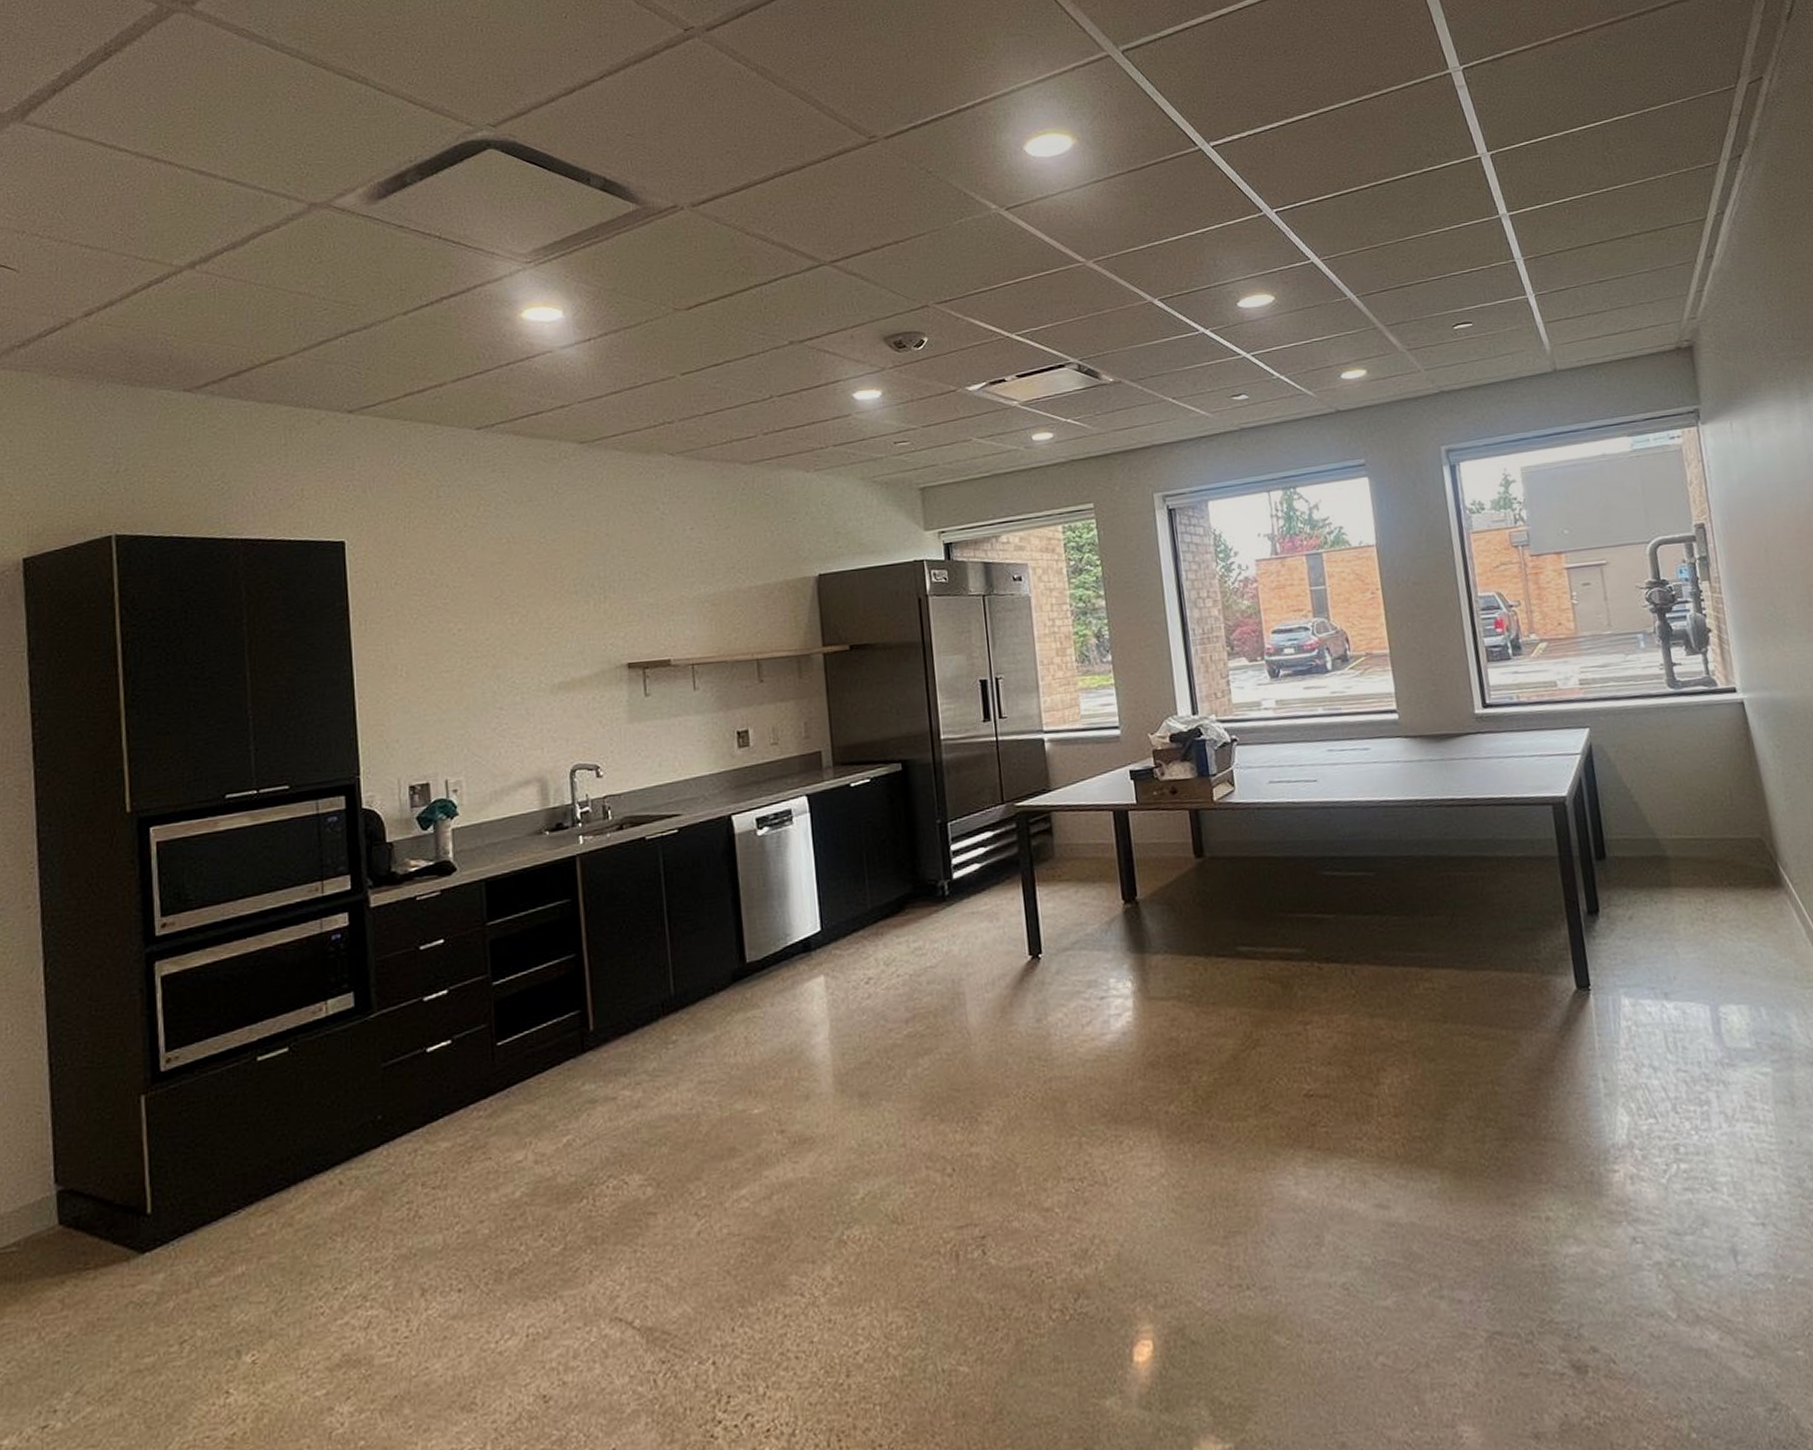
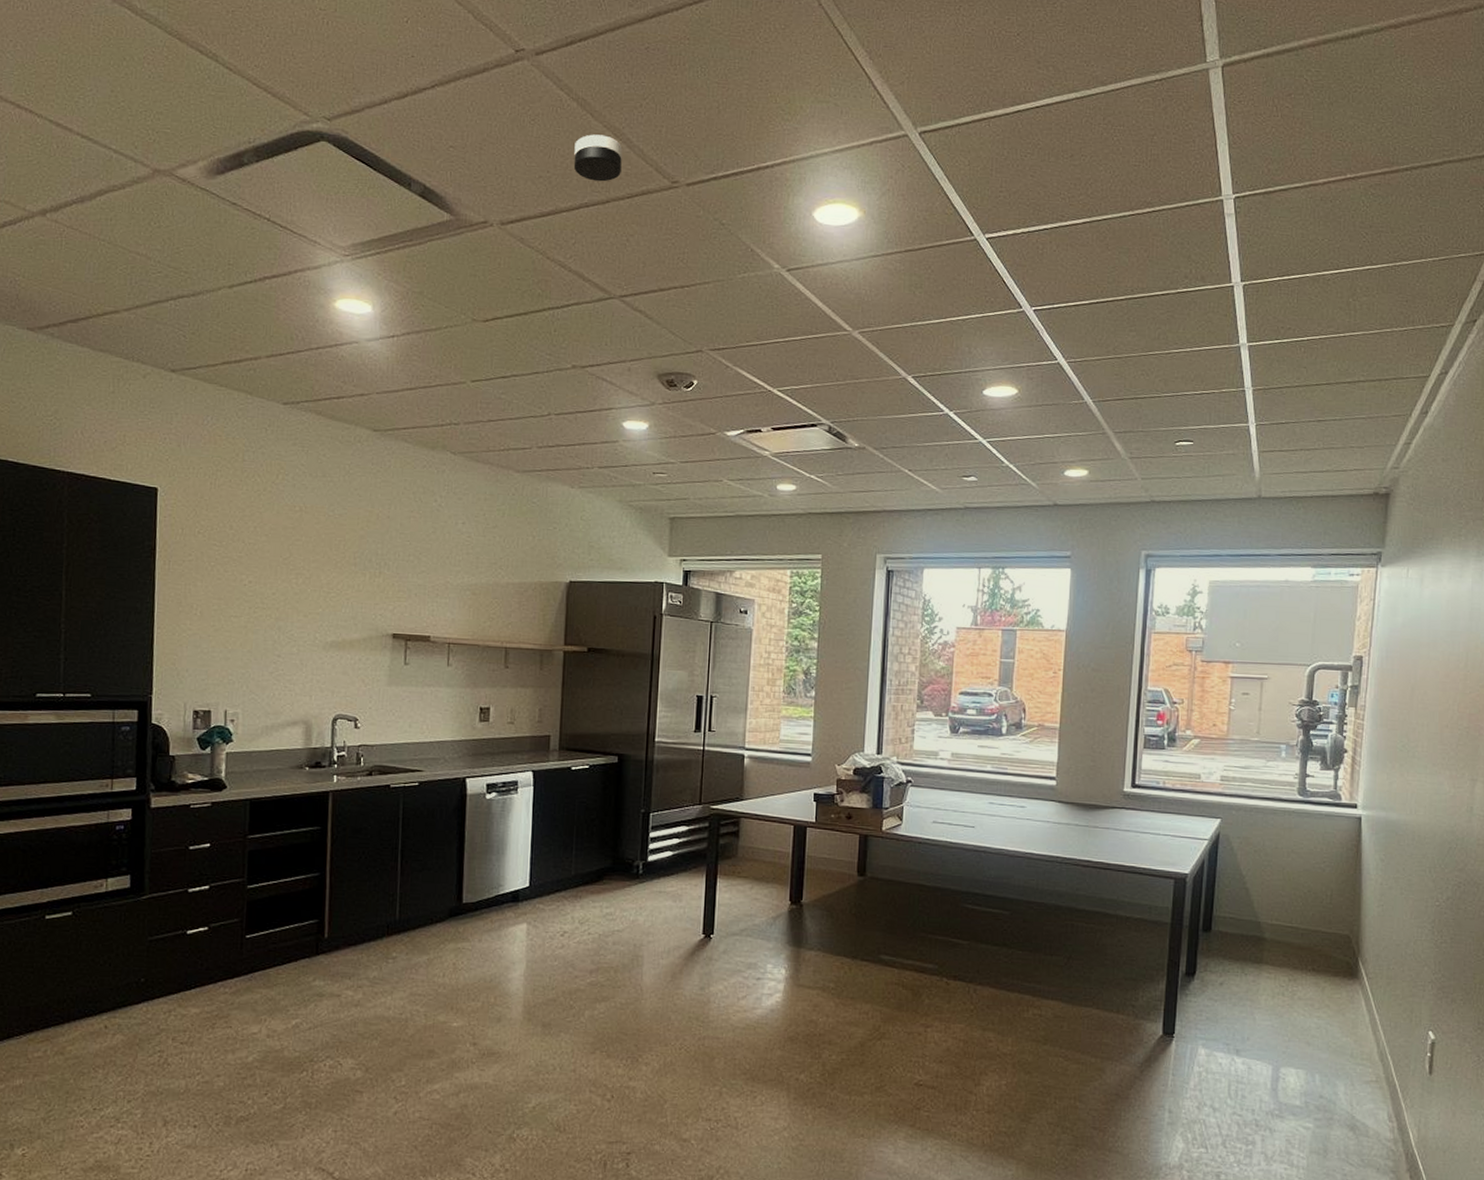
smoke detector: none [760,100,814,148] -> present [573,134,623,182]

